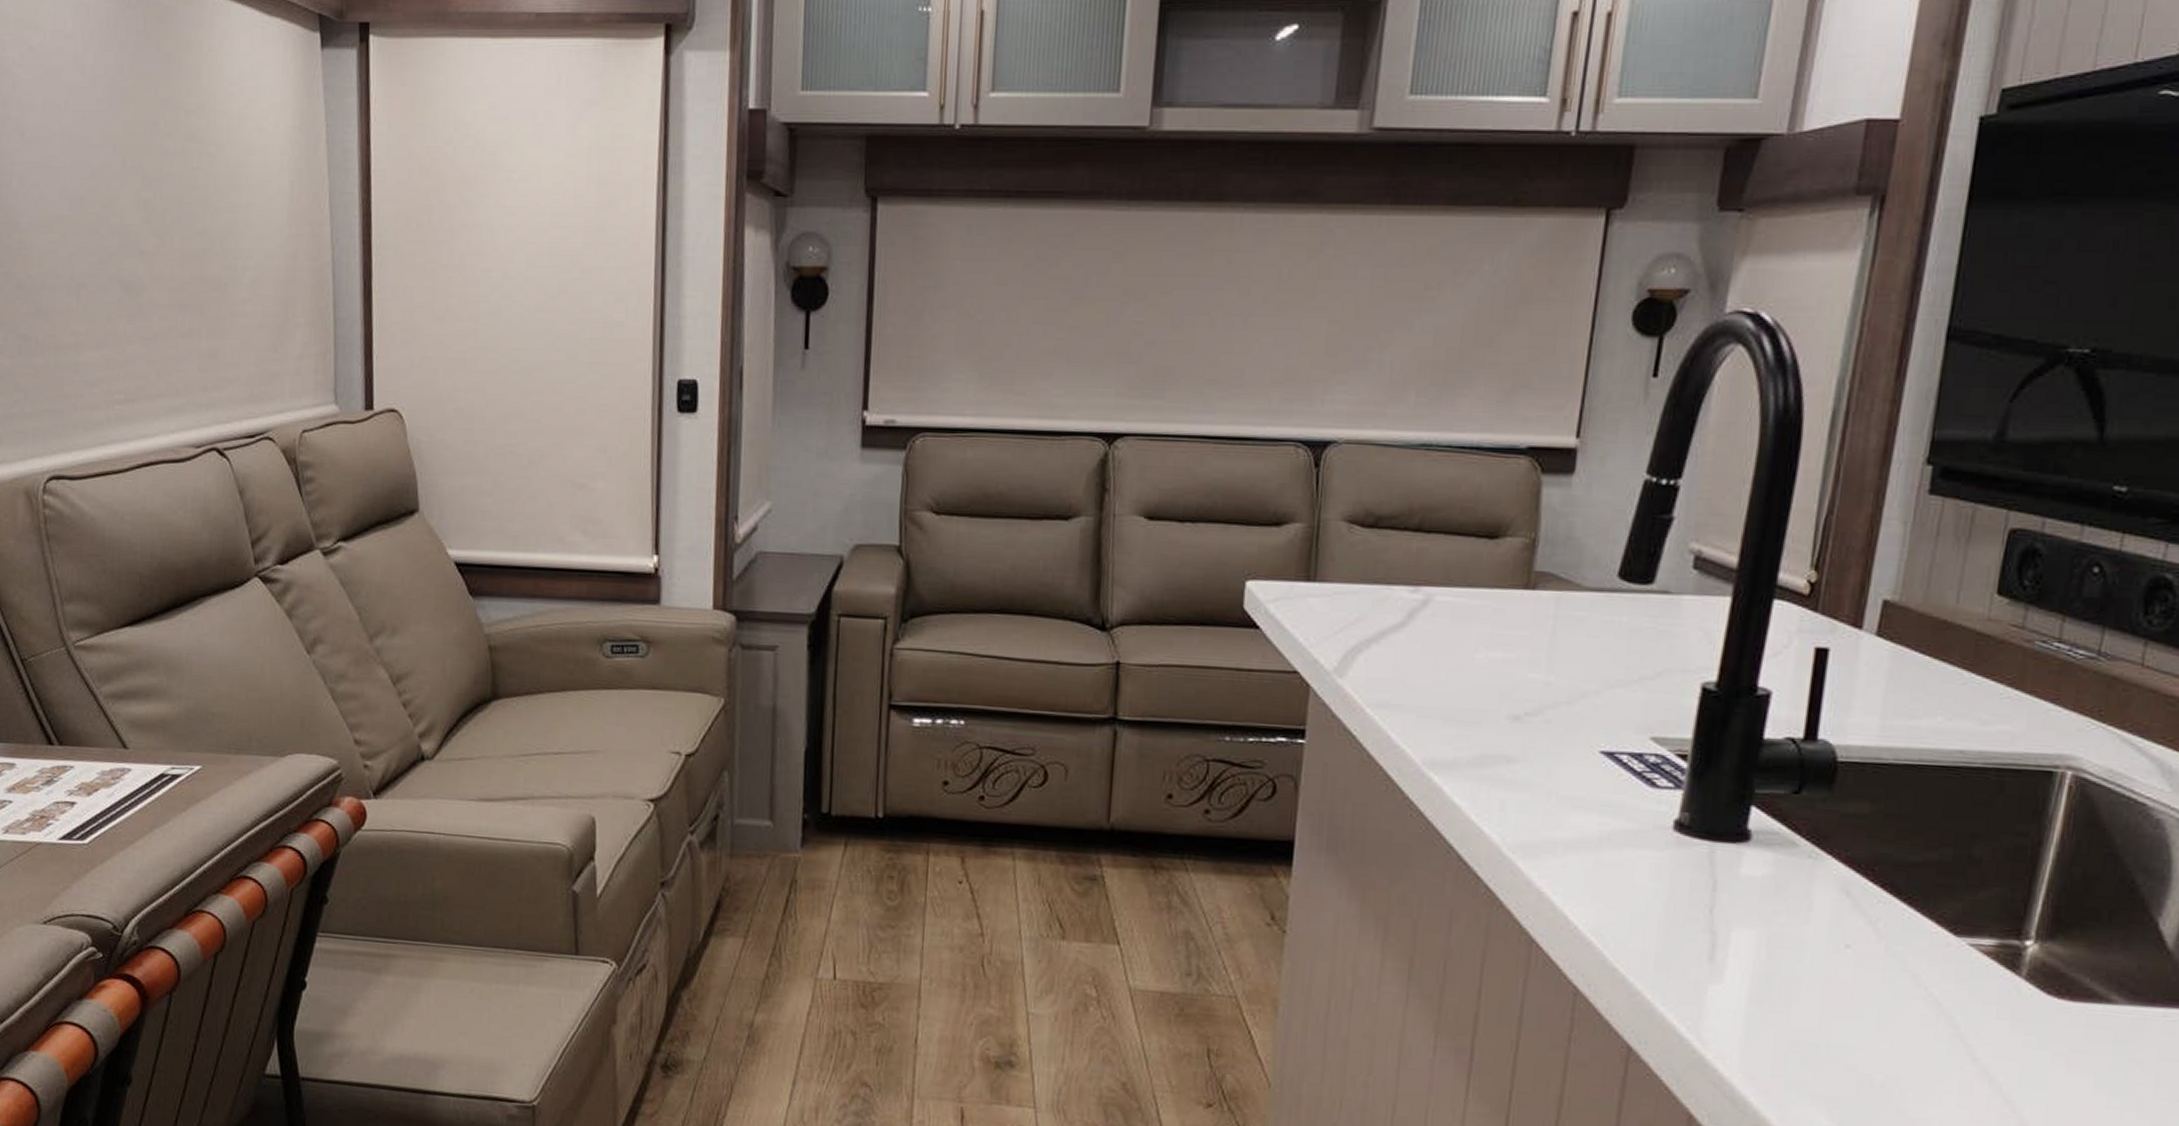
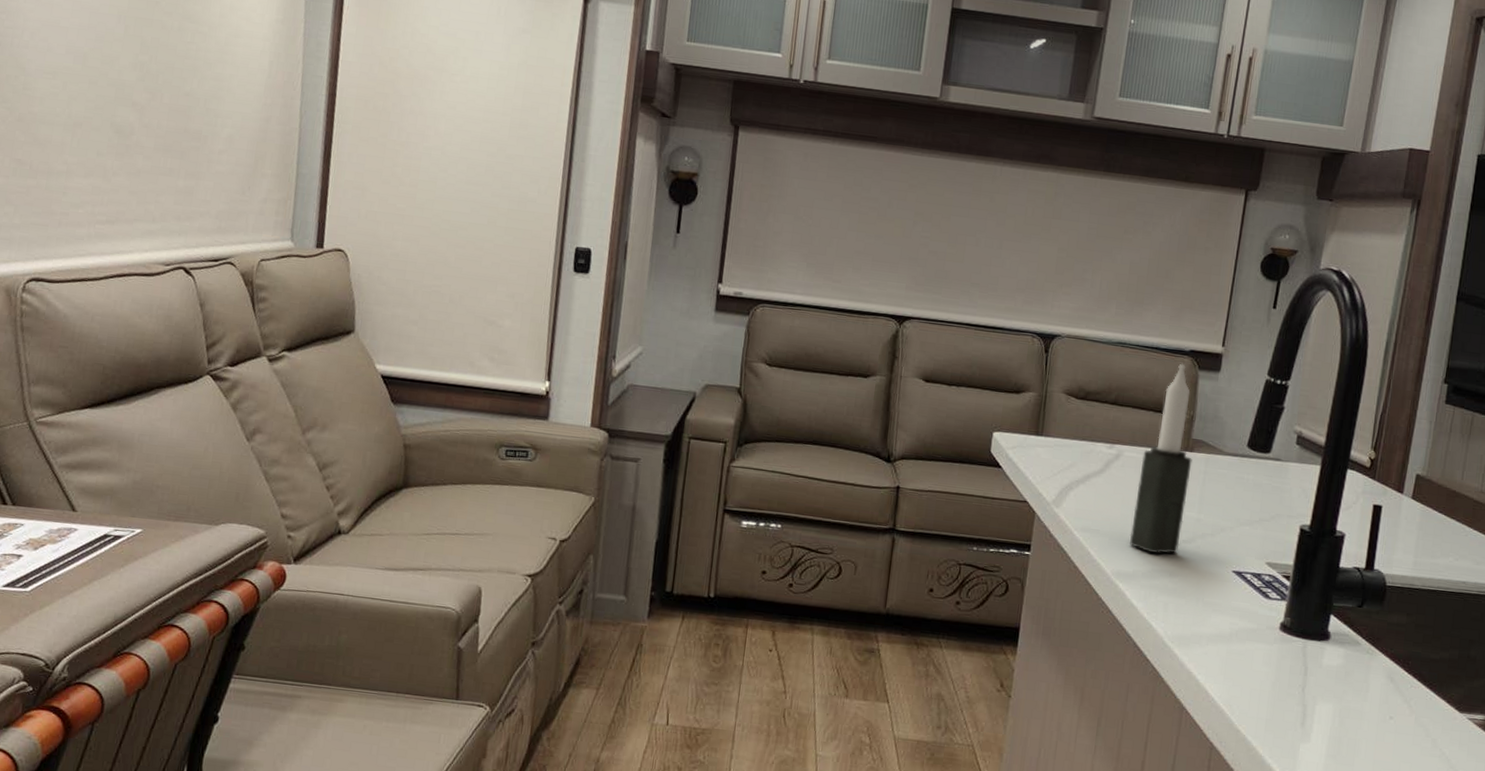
candle: none [1446,466,1536,733] -> present [1130,363,1192,554]

